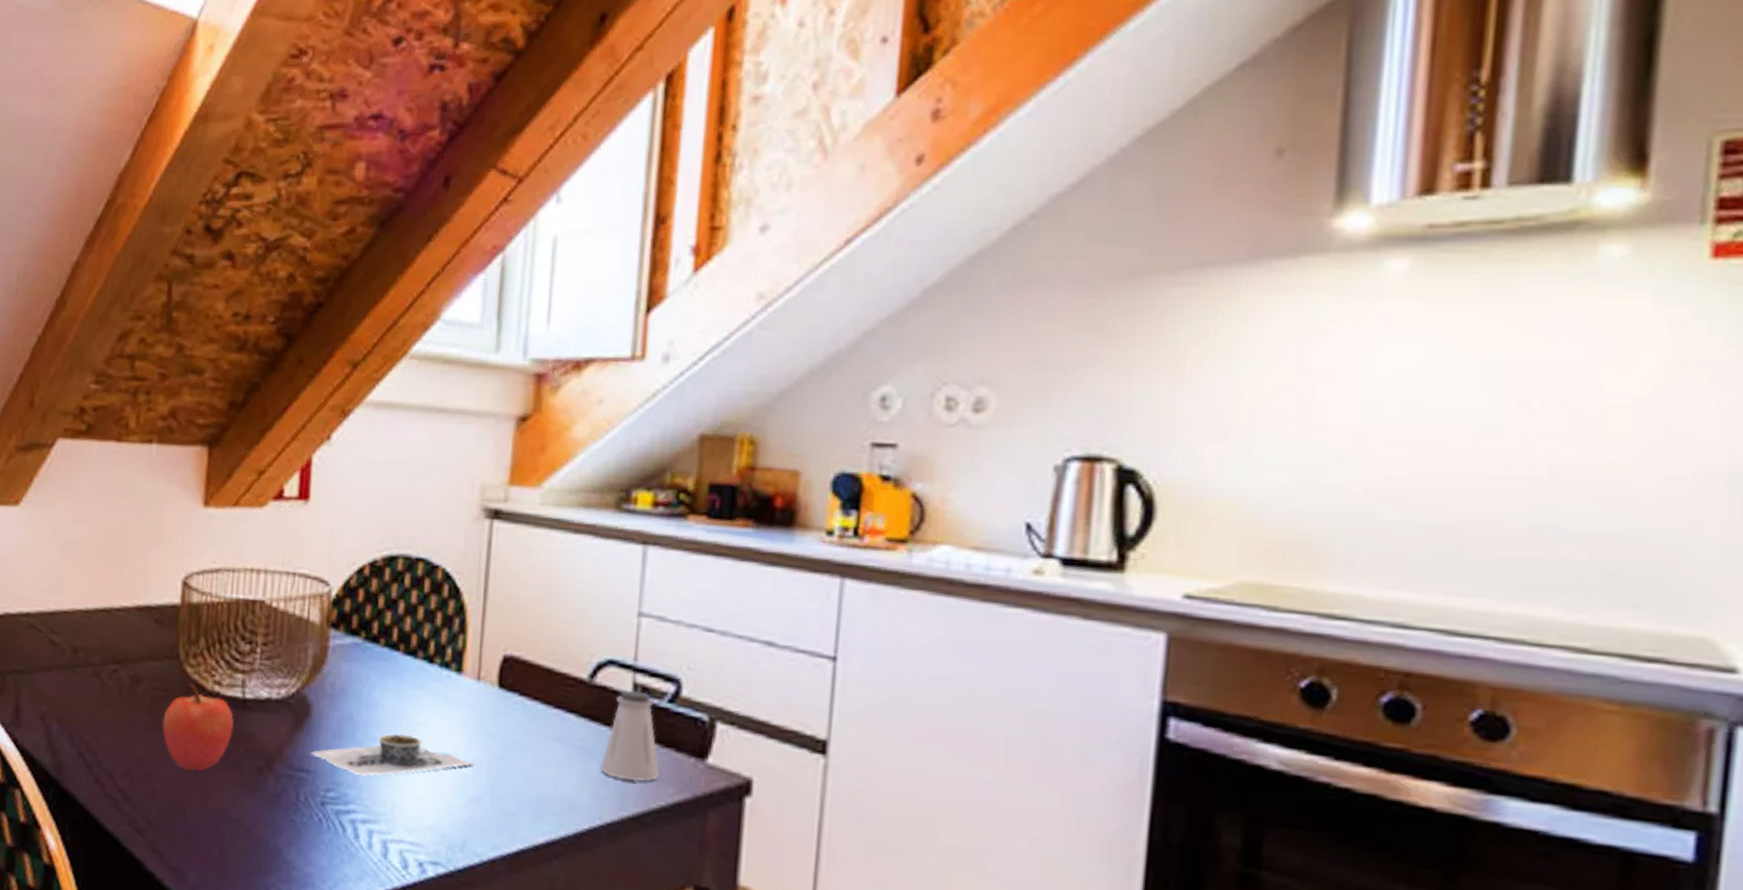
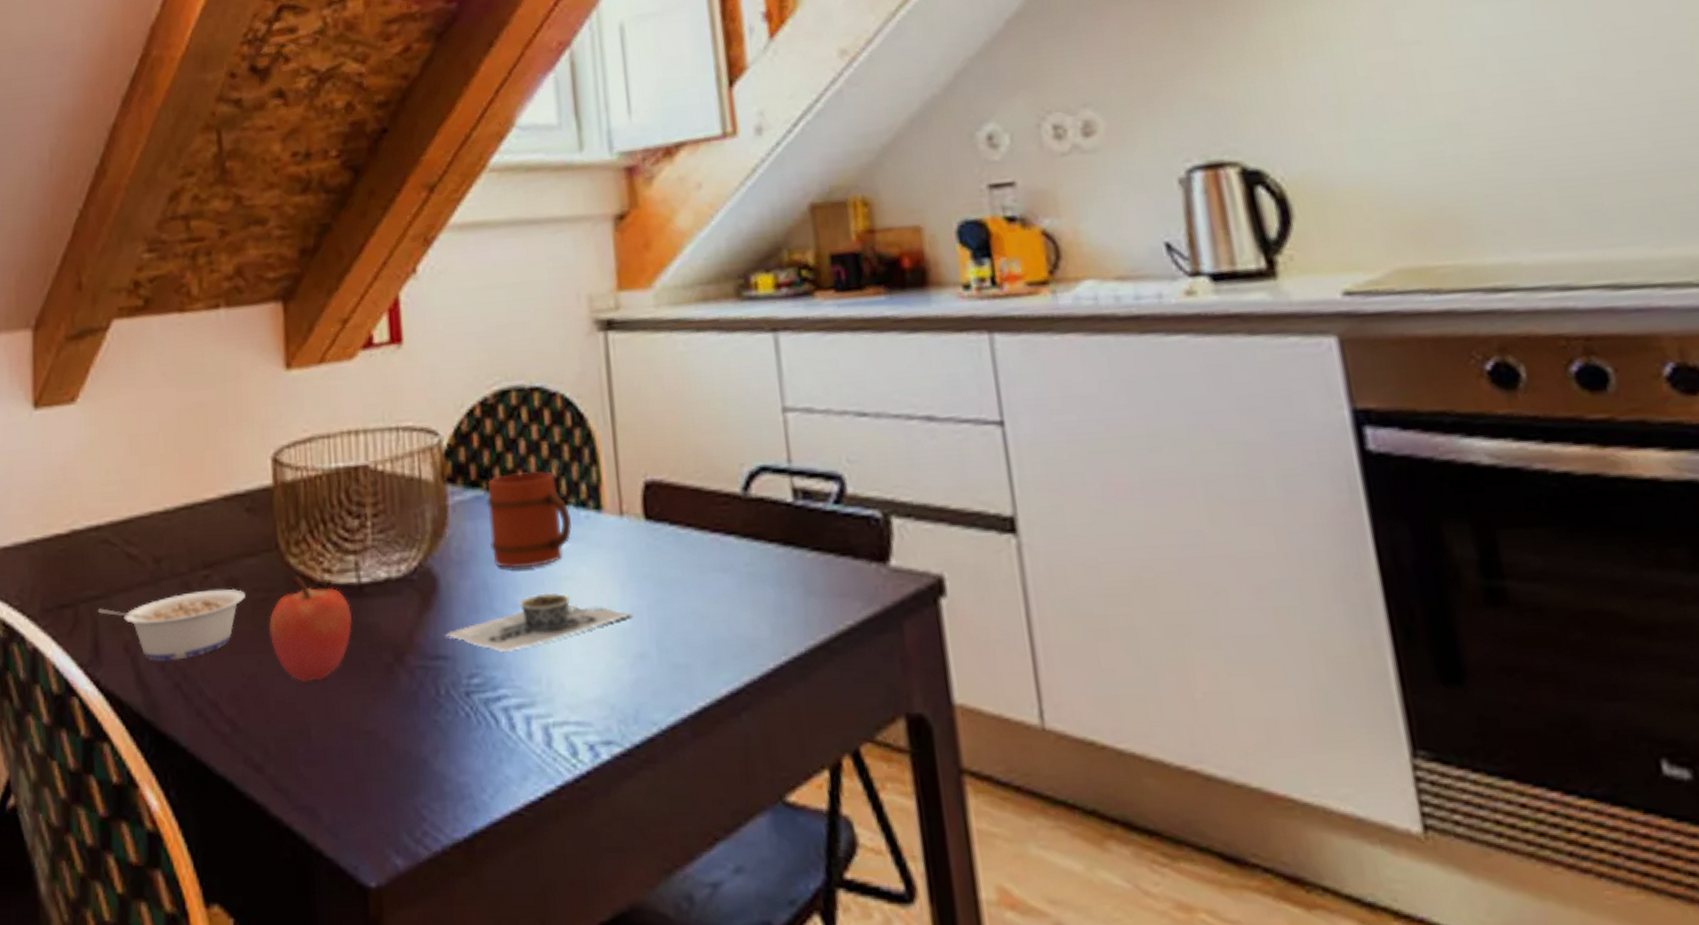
legume: none [21,680,146,735] -> present [97,588,245,662]
mug: none [360,629,434,711] -> present [487,471,572,568]
saltshaker: present [600,690,660,781] -> none [774,496,841,602]

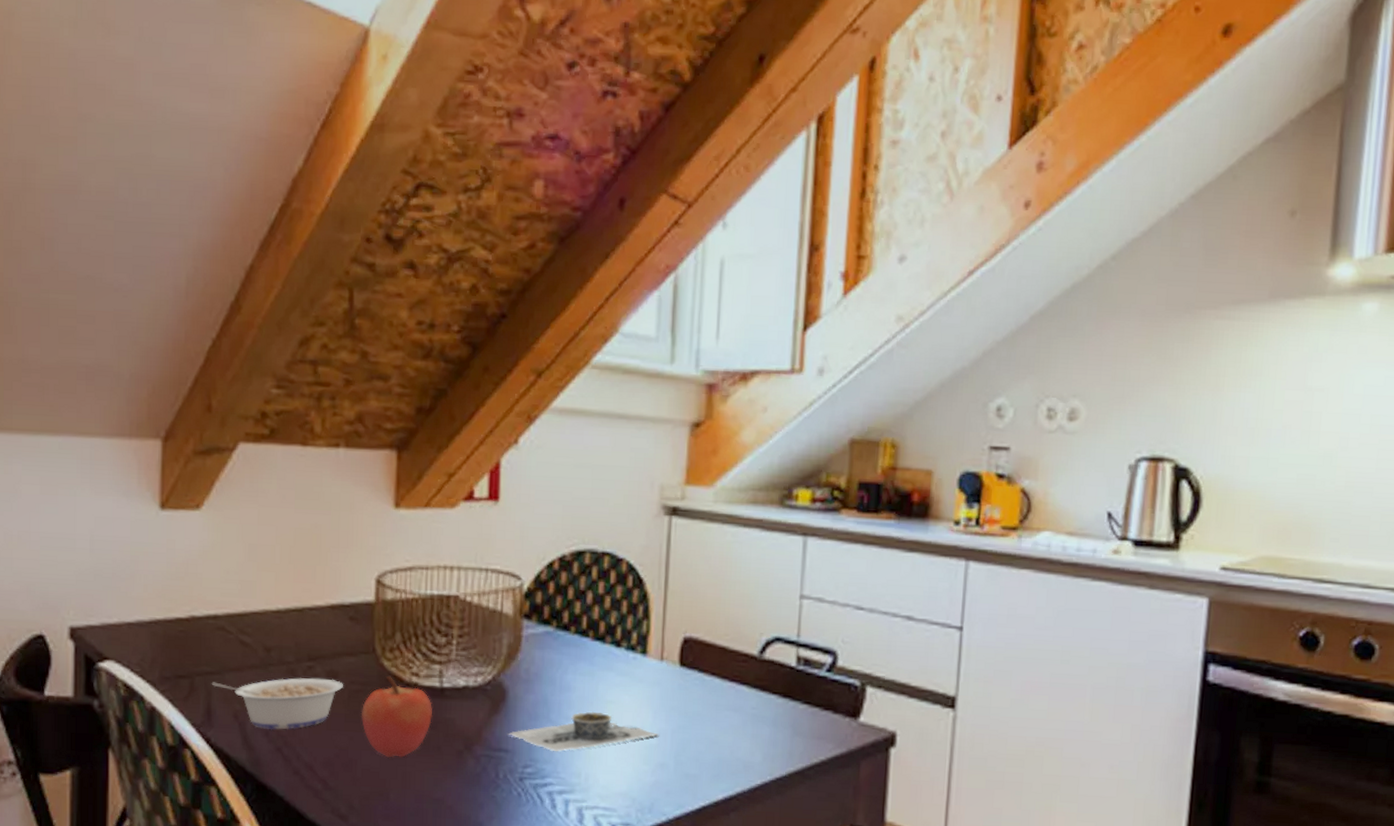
mug: present [487,471,572,568] -> none [553,617,621,692]

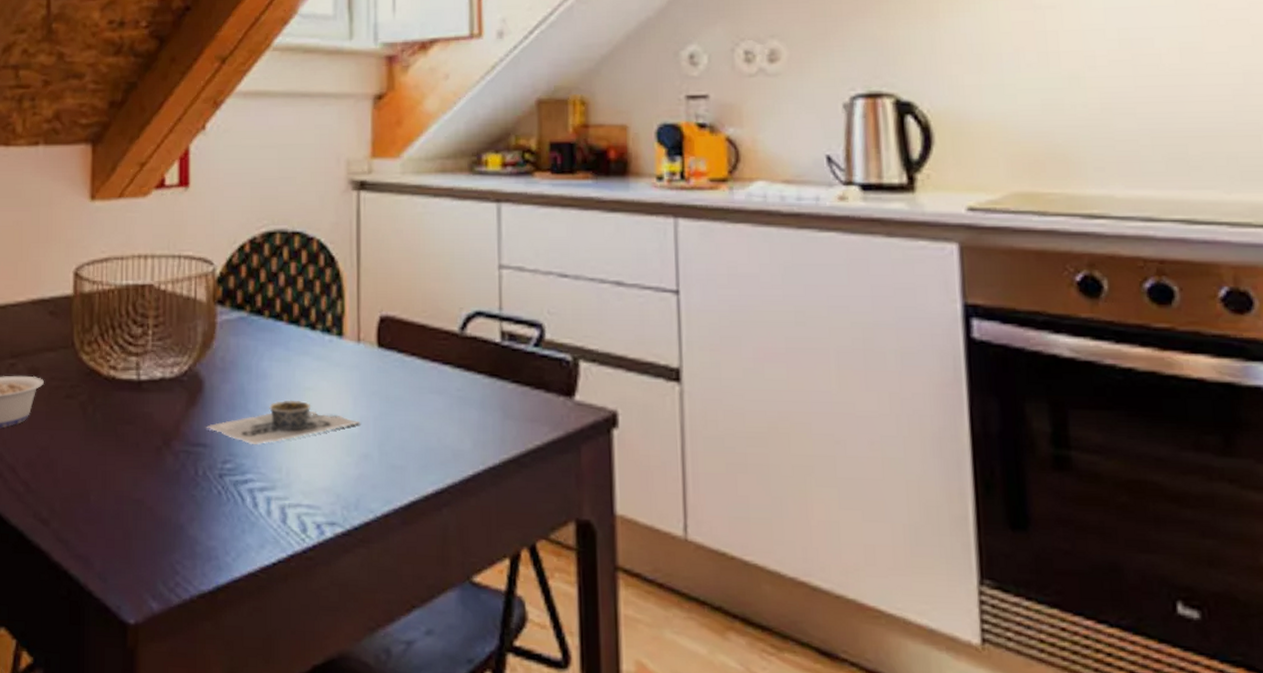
apple: present [361,676,432,758] -> none [61,371,130,457]

